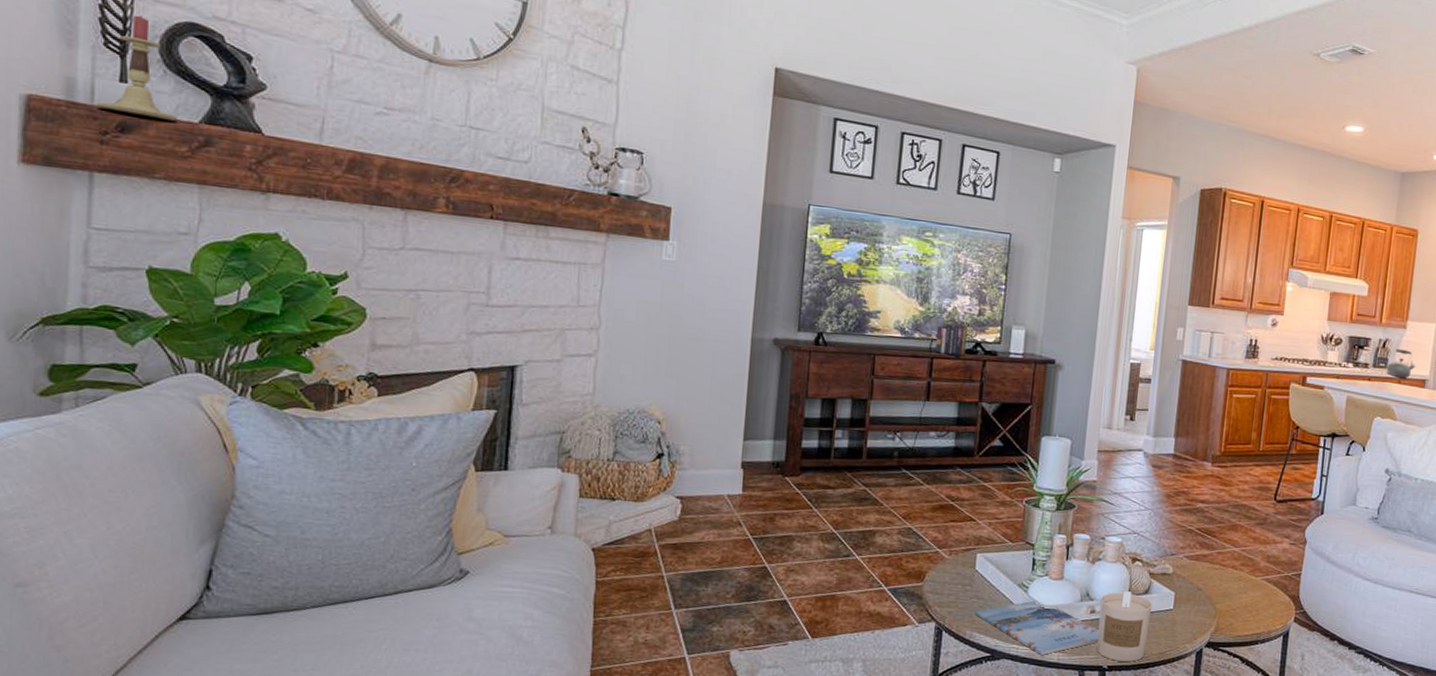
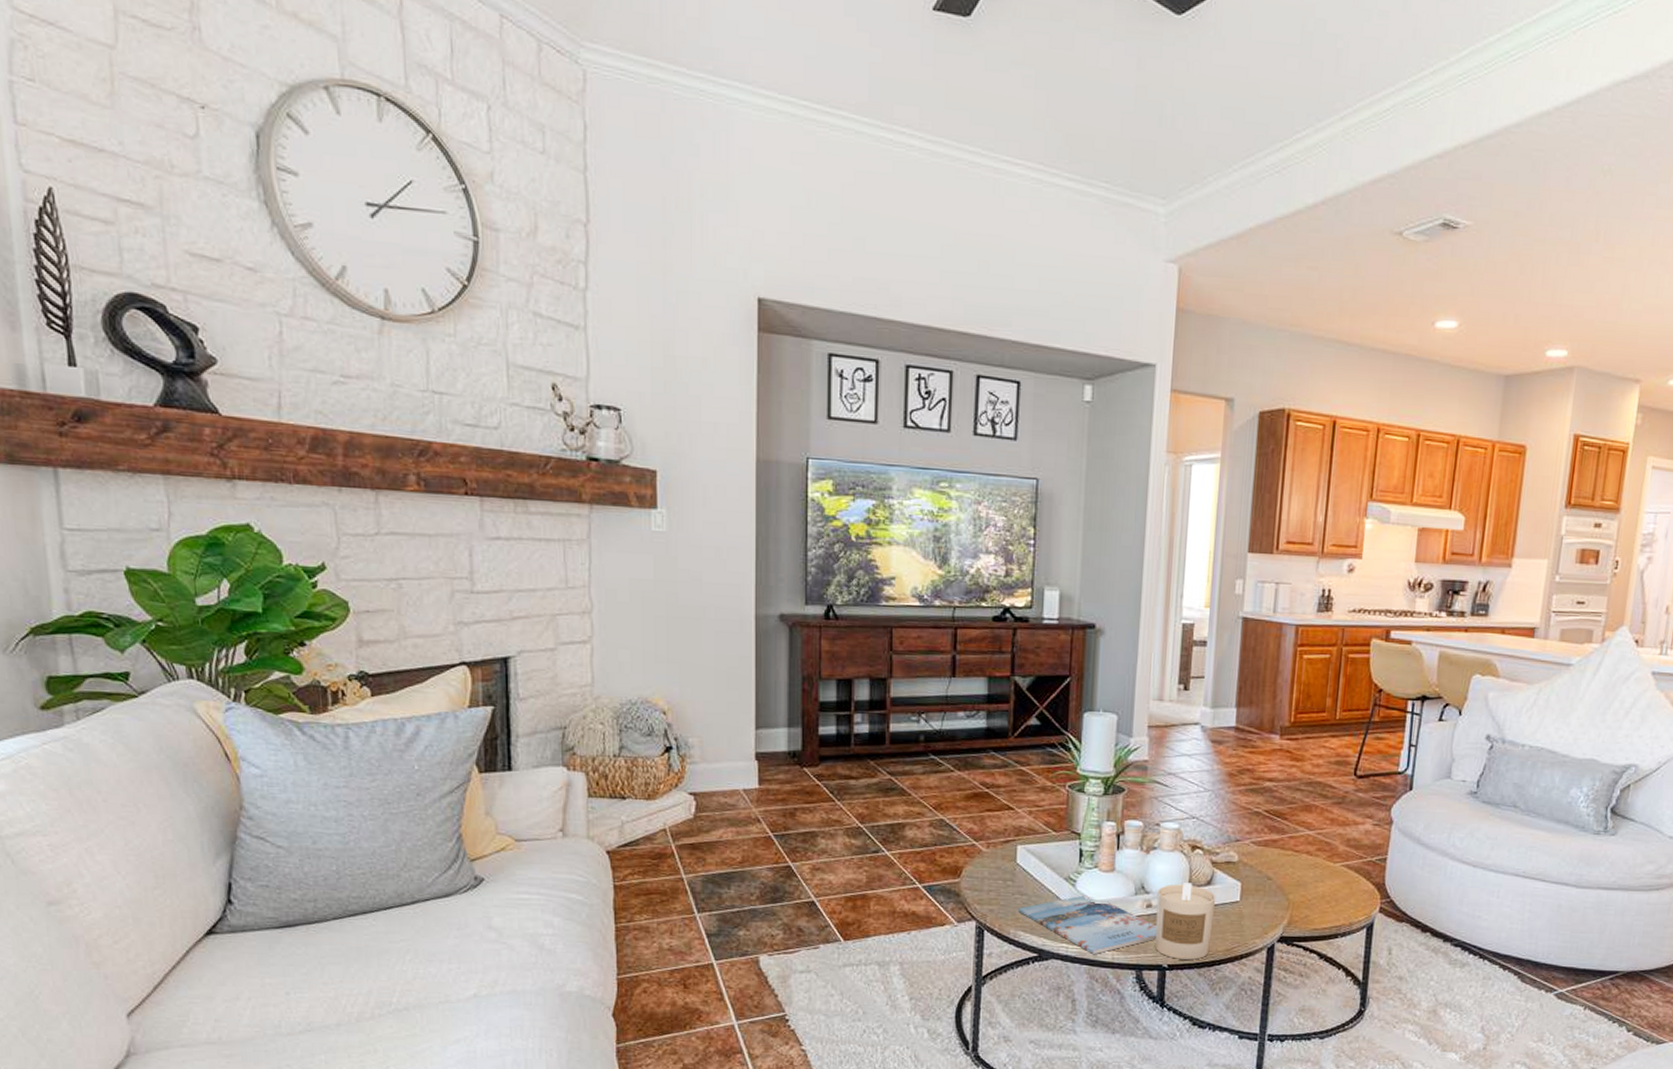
candlestick: present [95,15,177,124] -> none [48,289,132,410]
books: present [935,324,968,360] -> none [959,589,994,629]
kettle: present [1386,349,1416,379] -> none [1487,592,1524,627]

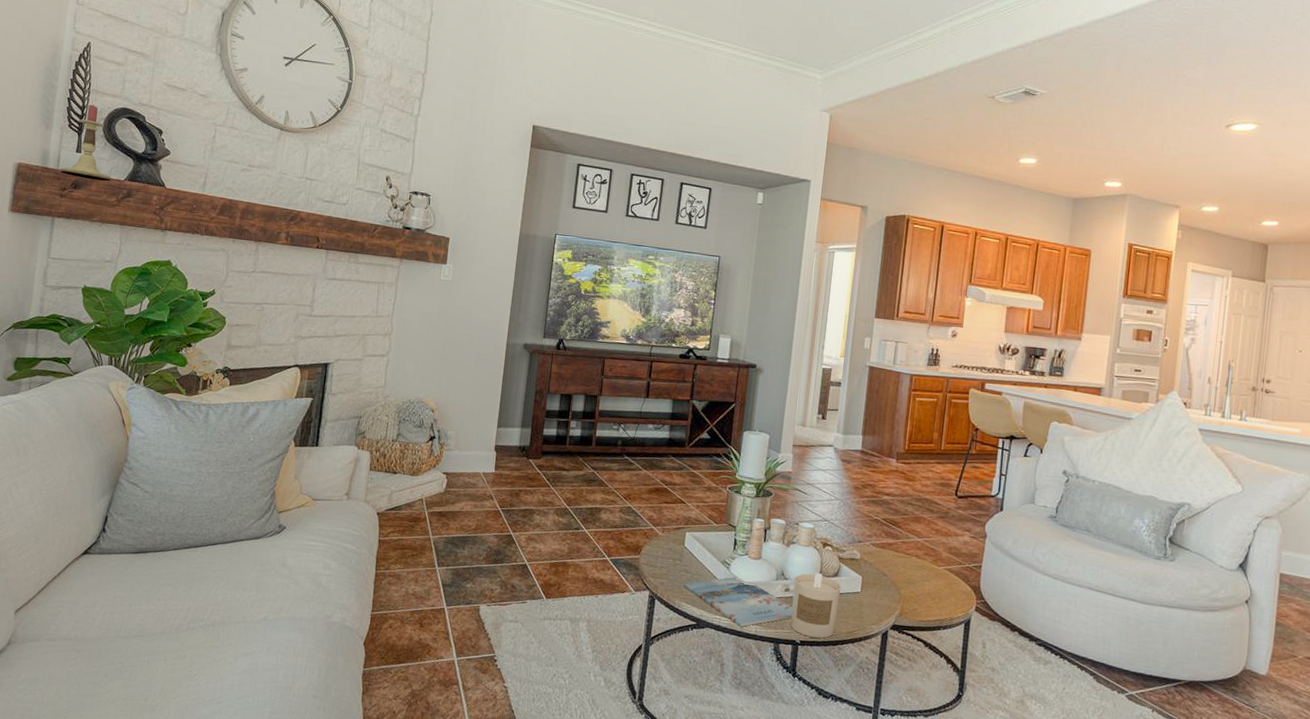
candlestick: none [48,289,132,410] -> present [59,104,111,182]

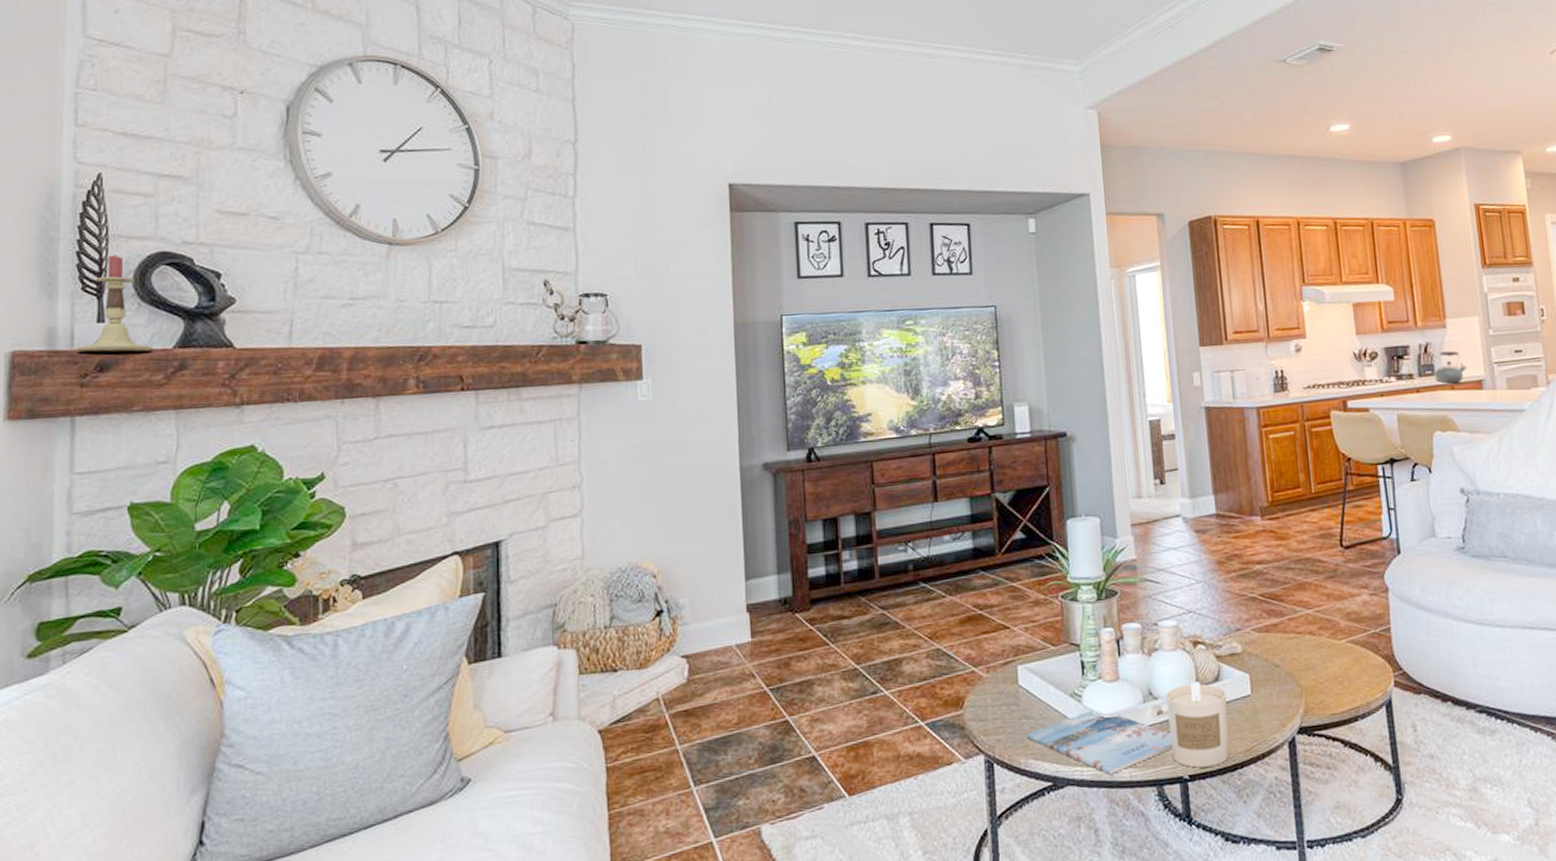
kettle: none [1062,358,1092,386] -> present [1434,351,1467,384]

